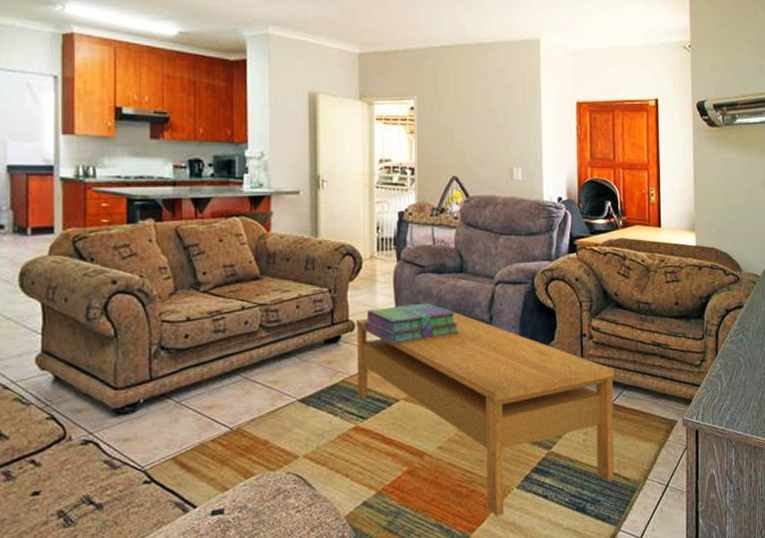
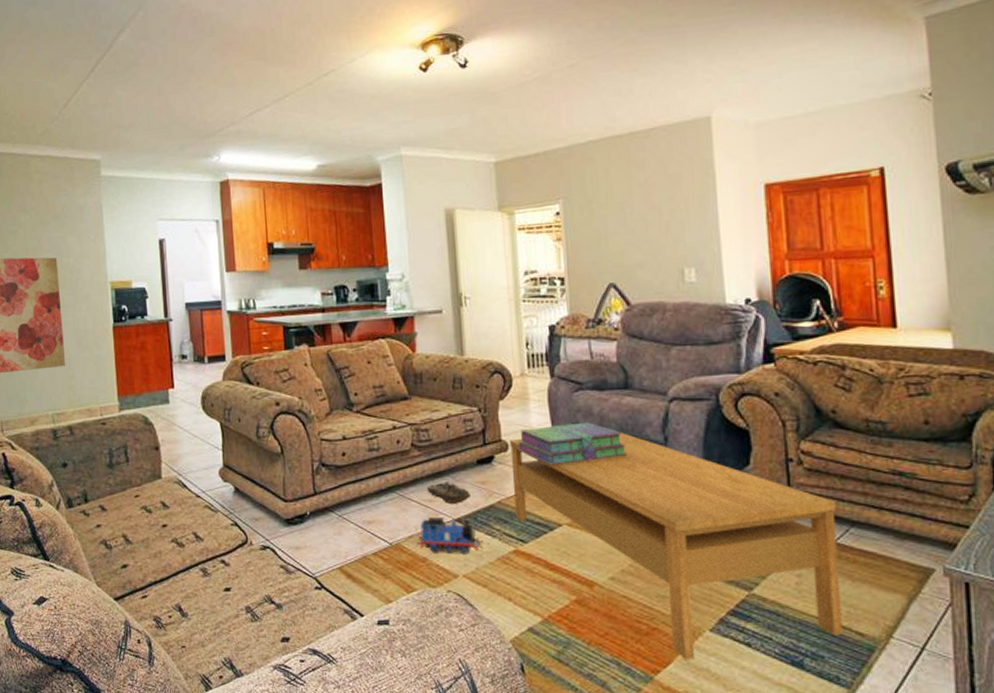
toy train: none [258,398,325,435] -> present [416,517,483,555]
shoe: none [272,362,317,384] -> present [426,482,472,504]

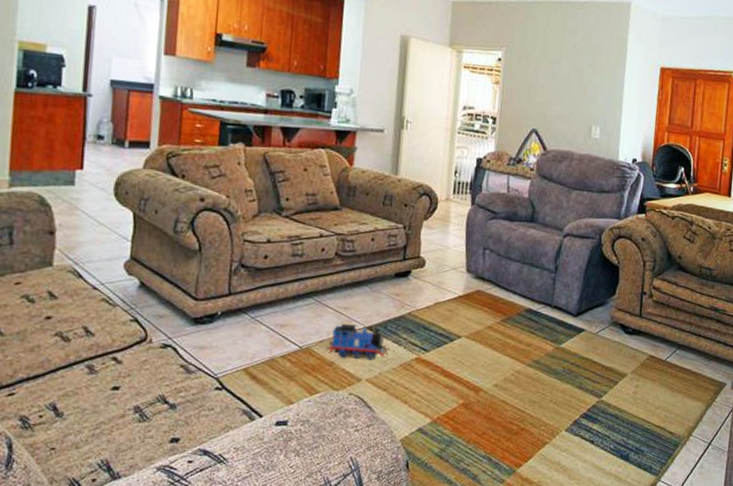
shoe: present [426,482,472,504] -> none [344,291,385,313]
coffee table: present [510,433,843,661] -> none [422,257,670,456]
stack of books: present [517,422,627,466] -> none [433,247,525,284]

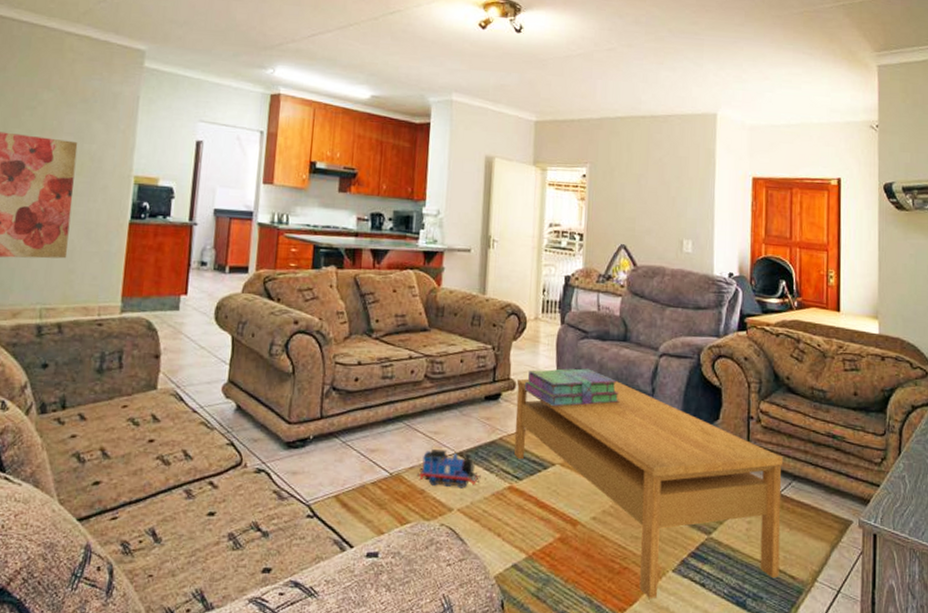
coffee table: none [422,257,670,456] -> present [514,378,782,599]
stack of books: none [433,247,525,284] -> present [524,368,620,407]

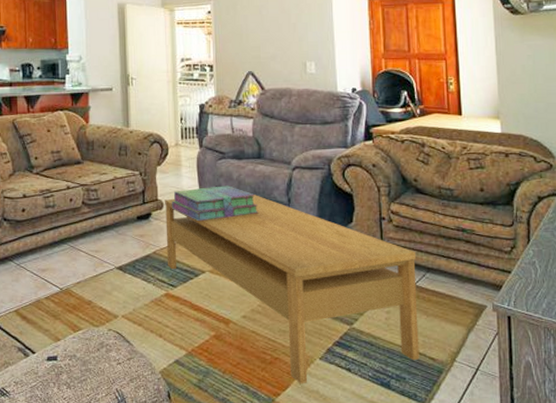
toy train: present [416,449,481,489] -> none [83,266,140,298]

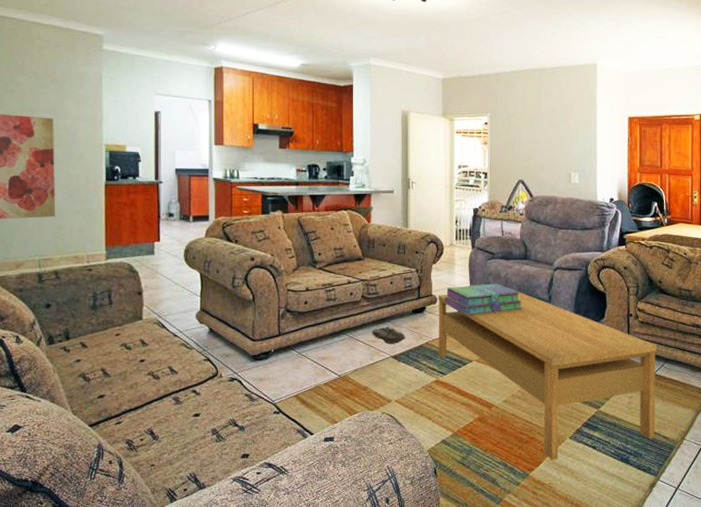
shoe: none [94,235,132,254] -> present [371,326,406,344]

